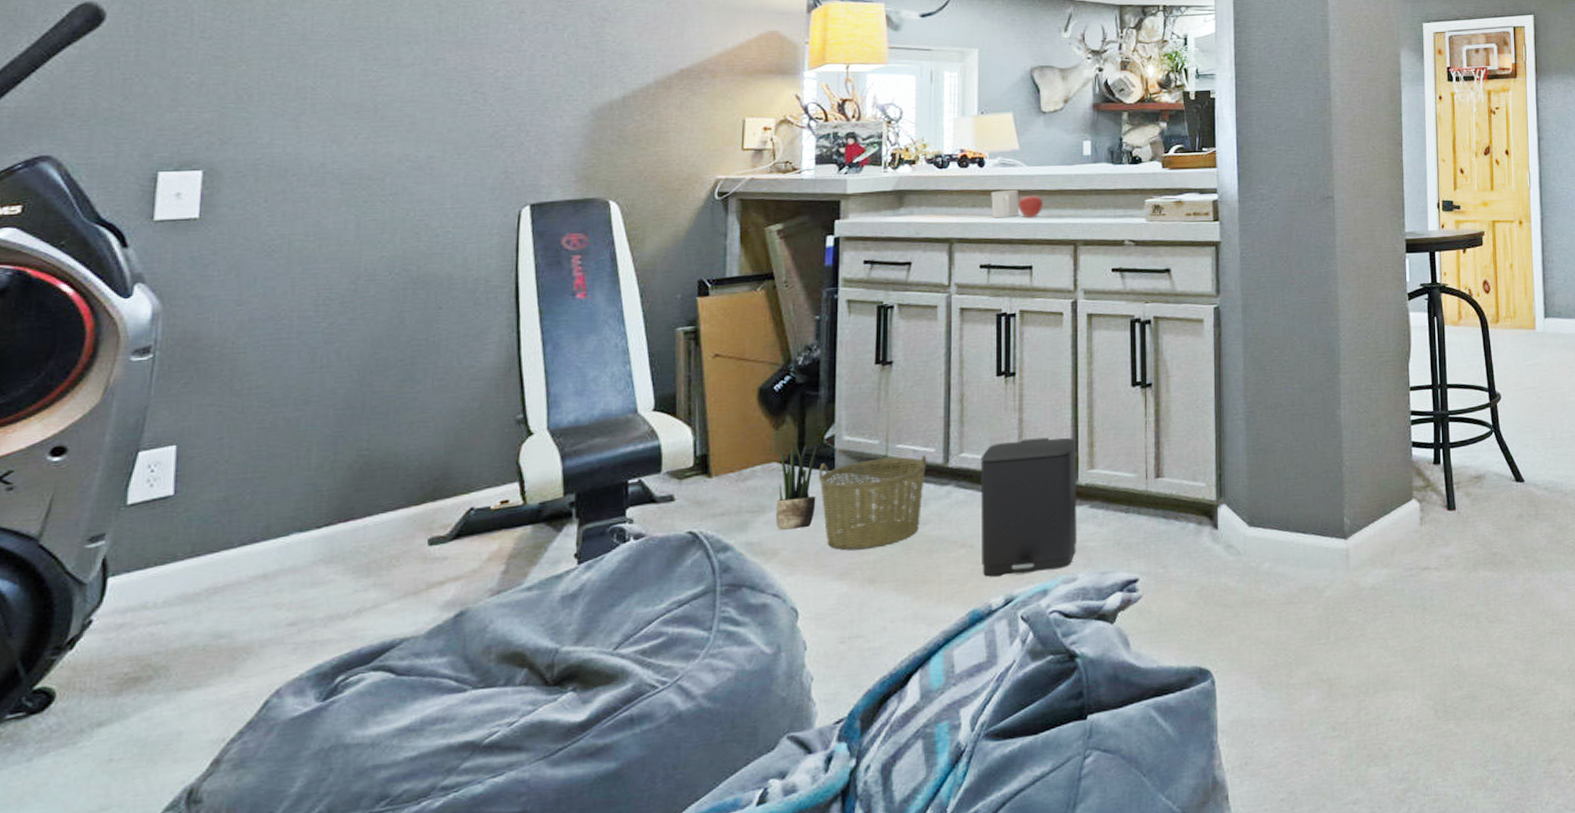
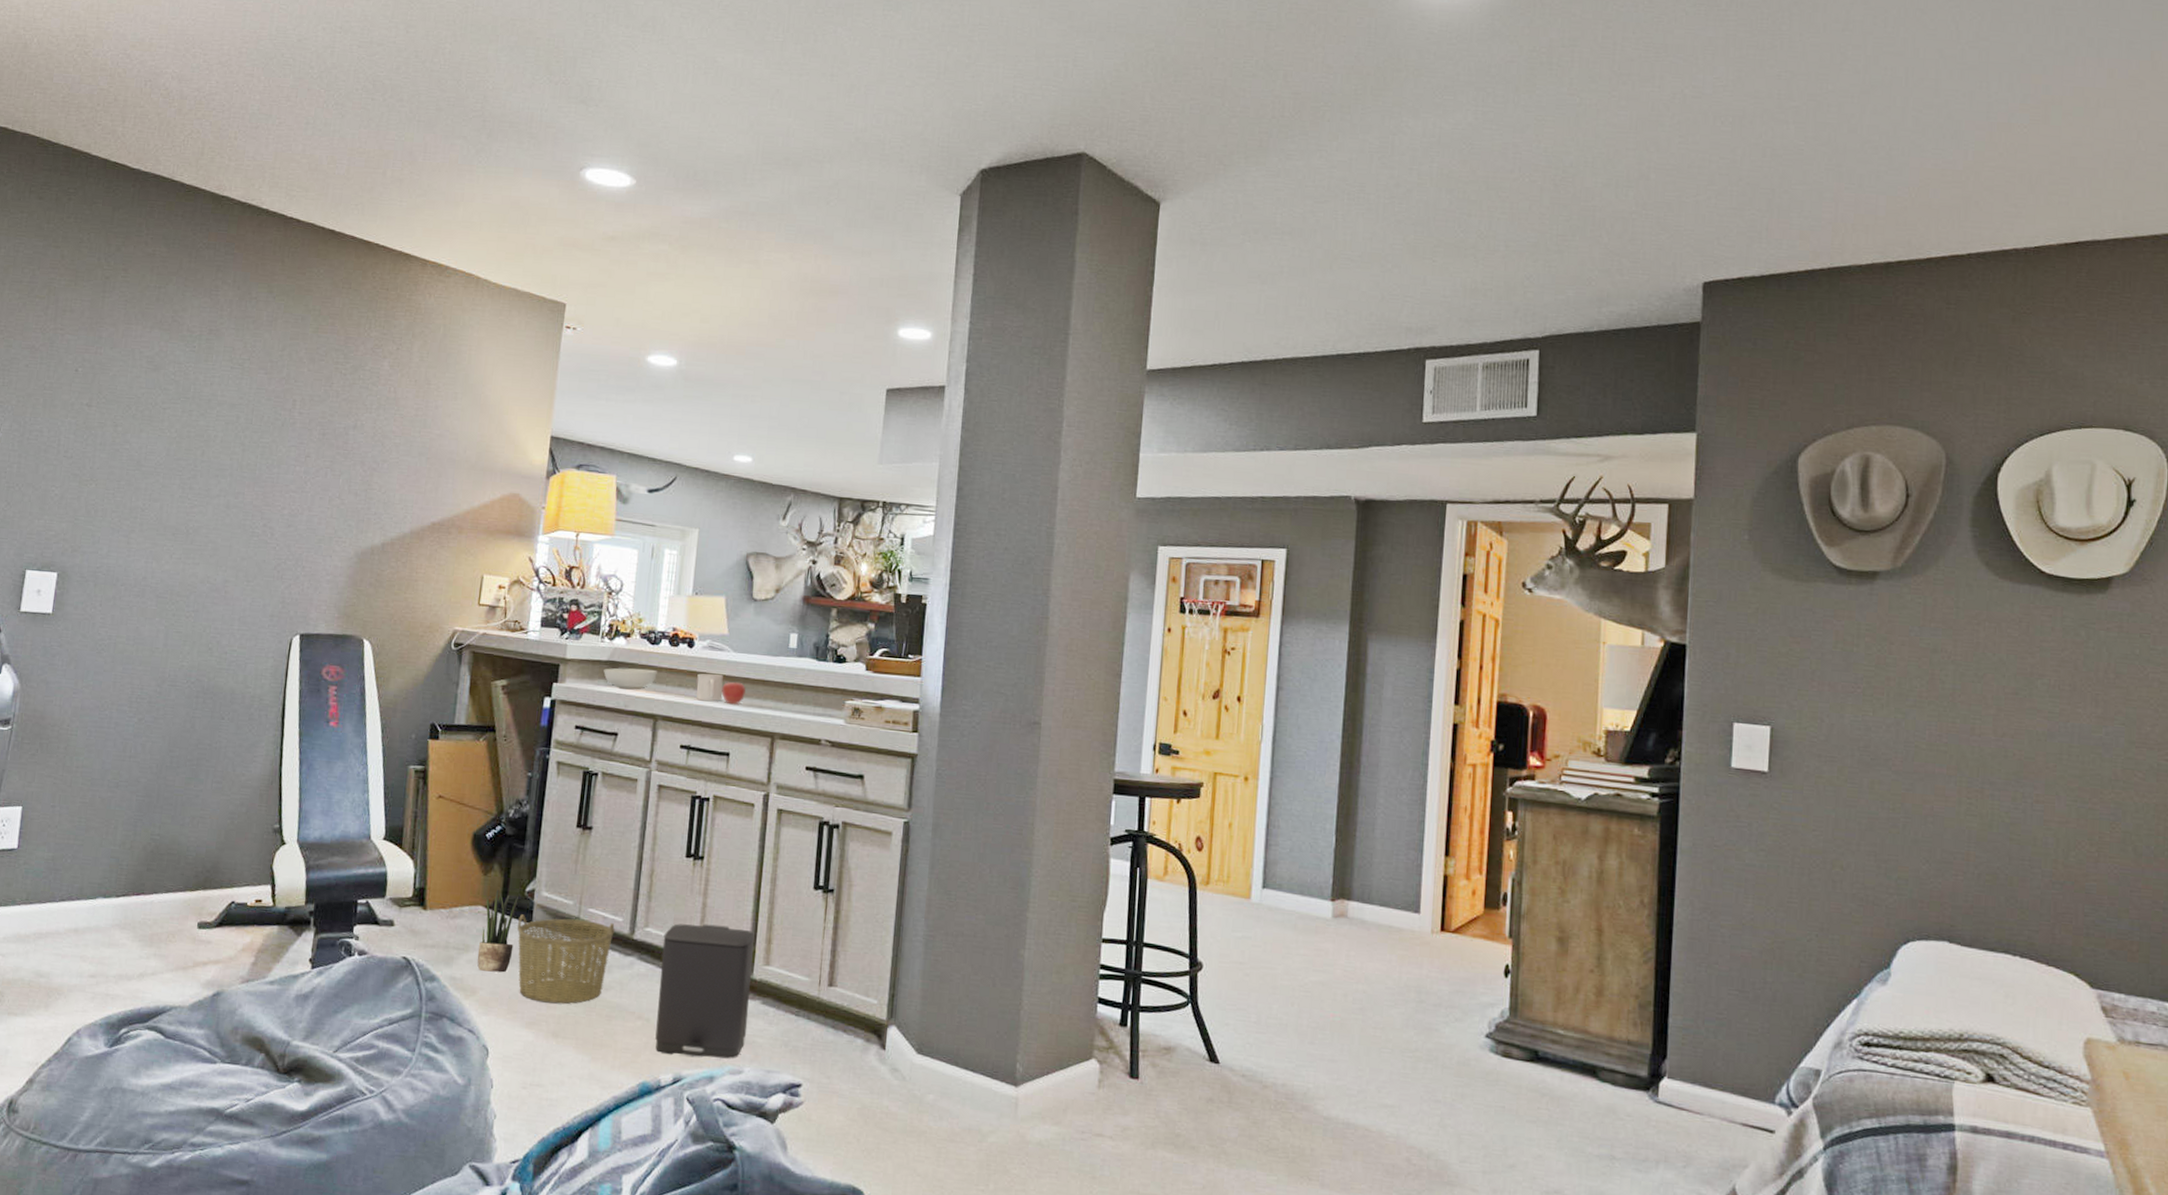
bowl: none [888,193,948,218] -> present [602,668,657,690]

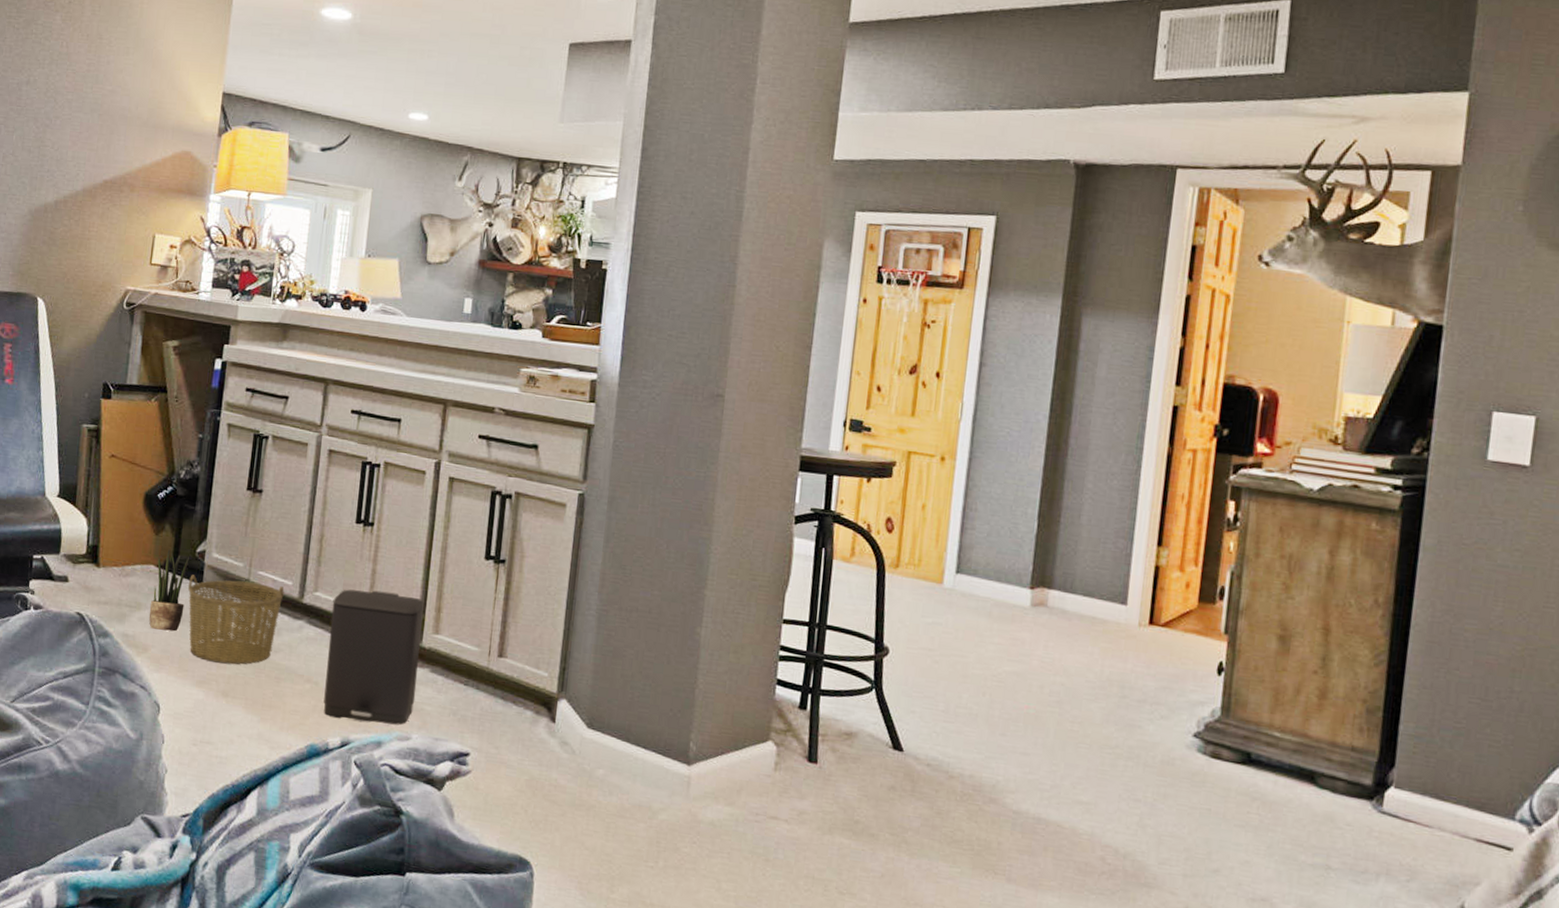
bowl: present [602,668,657,690] -> none [274,330,329,354]
cup: present [696,673,723,702] -> none [368,337,396,367]
fruit: present [722,680,746,705] -> none [394,345,418,371]

